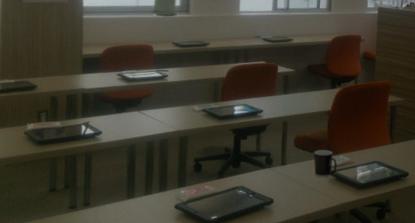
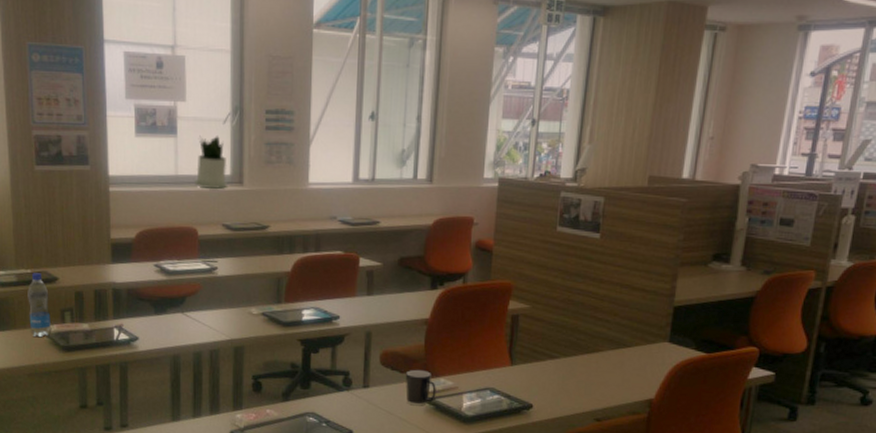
bottle: none [10,82,29,135] -> present [27,273,51,338]

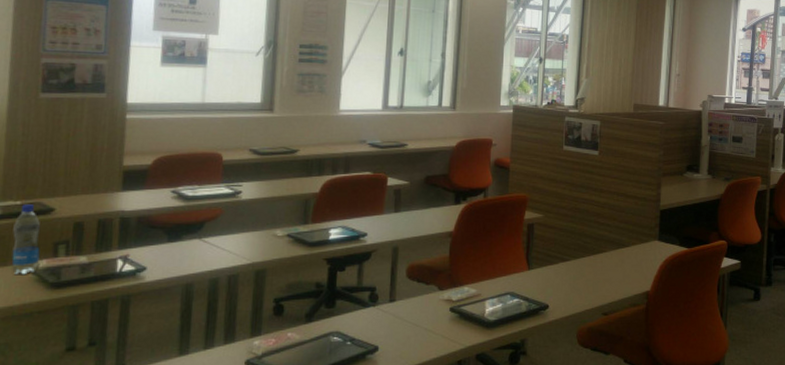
planter: present [193,135,228,190] -> none [221,66,258,117]
mug: present [405,369,436,406] -> none [430,280,461,316]

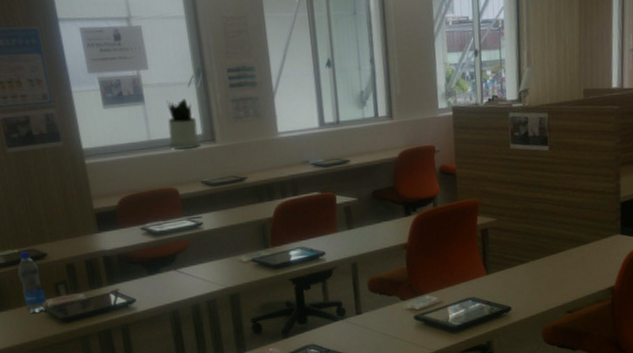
planter: none [221,66,258,117] -> present [166,98,202,150]

